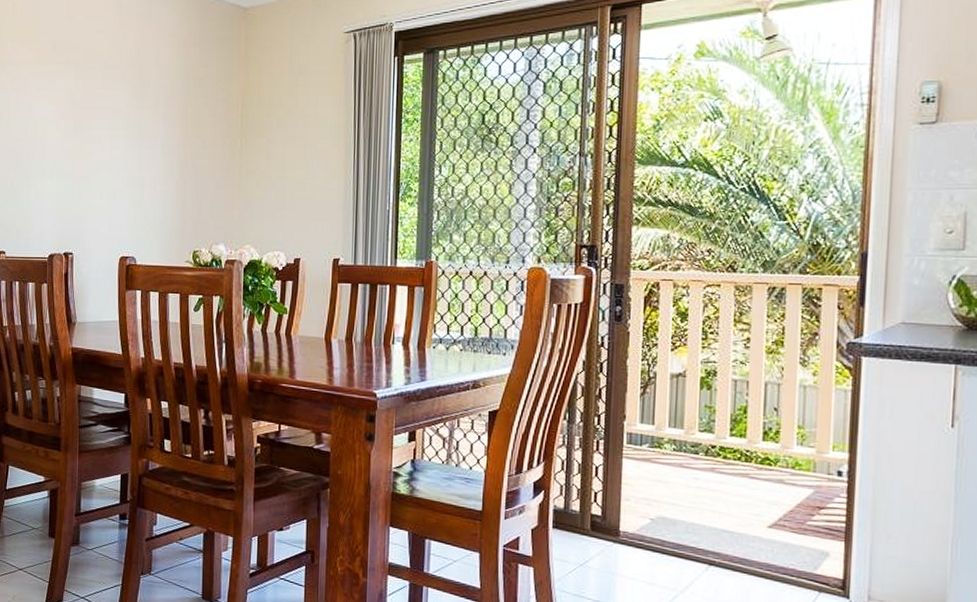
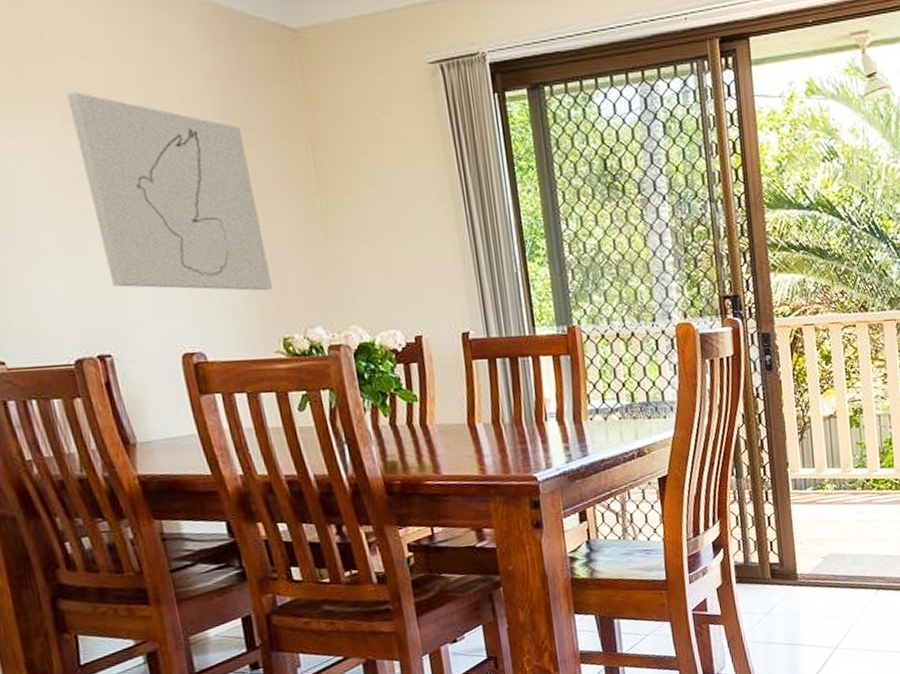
wall art: none [82,57,194,212] -> present [66,92,272,291]

